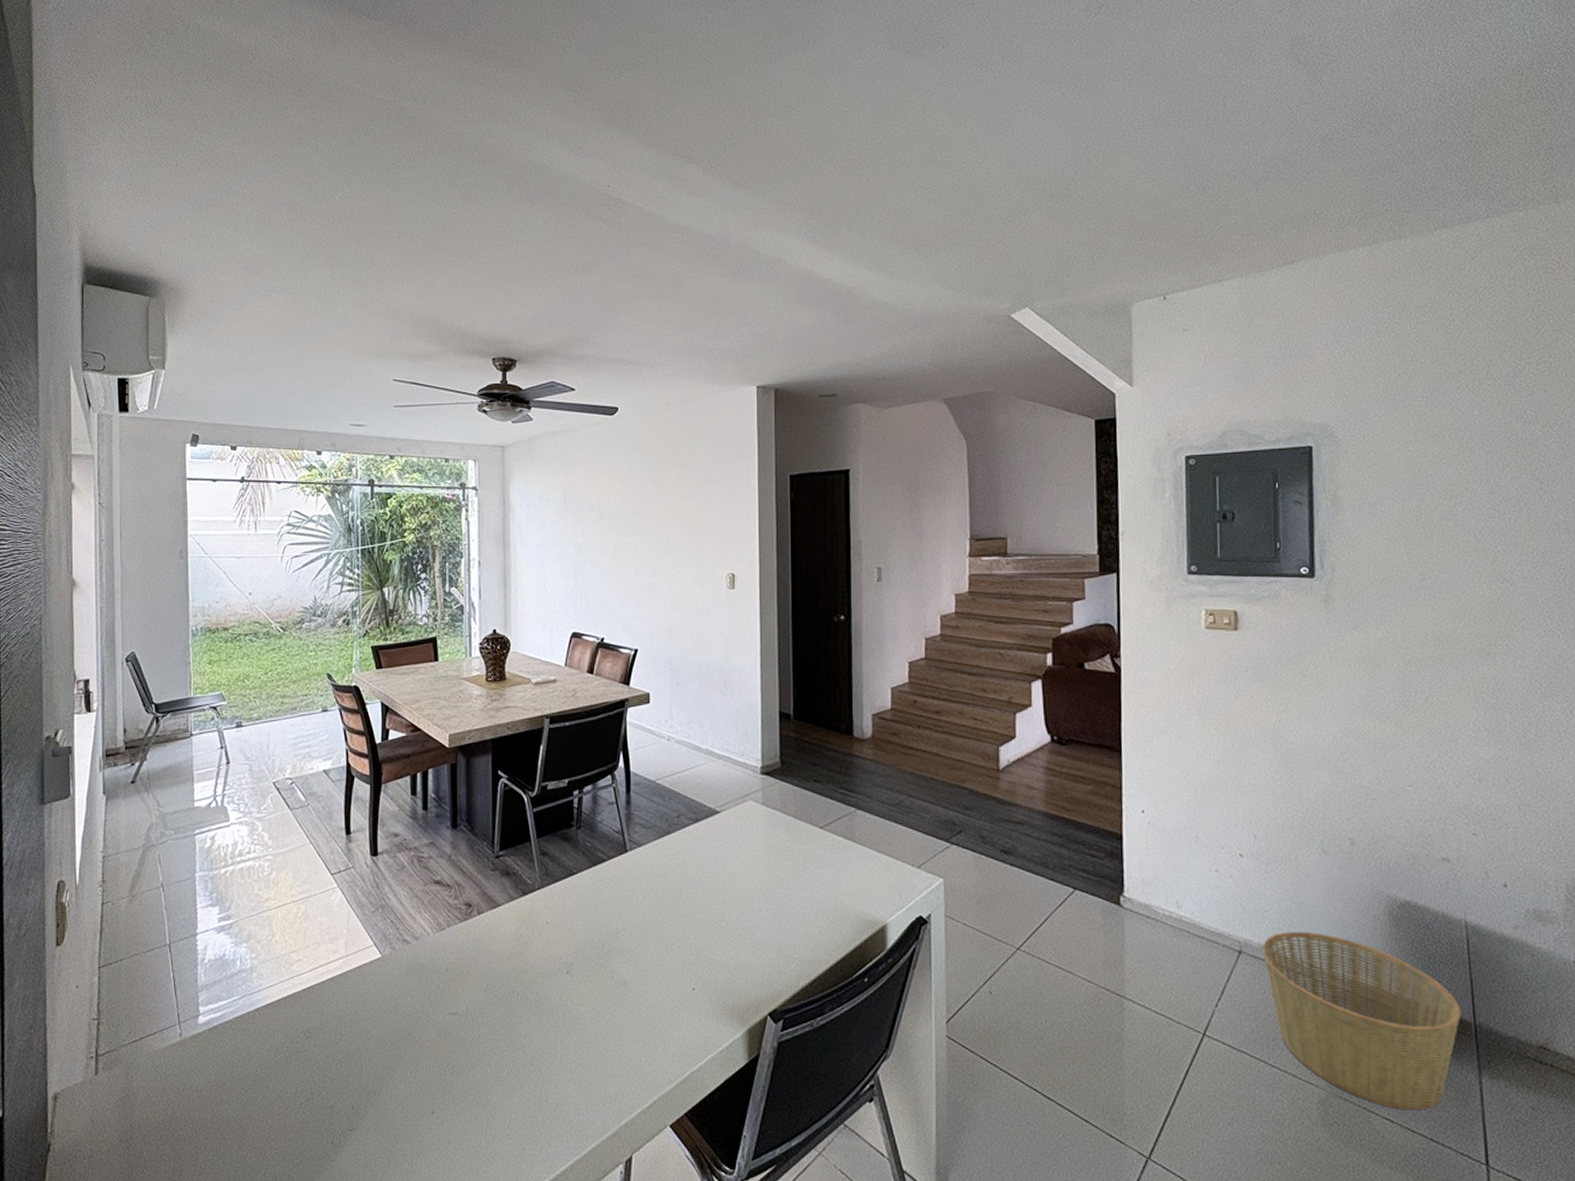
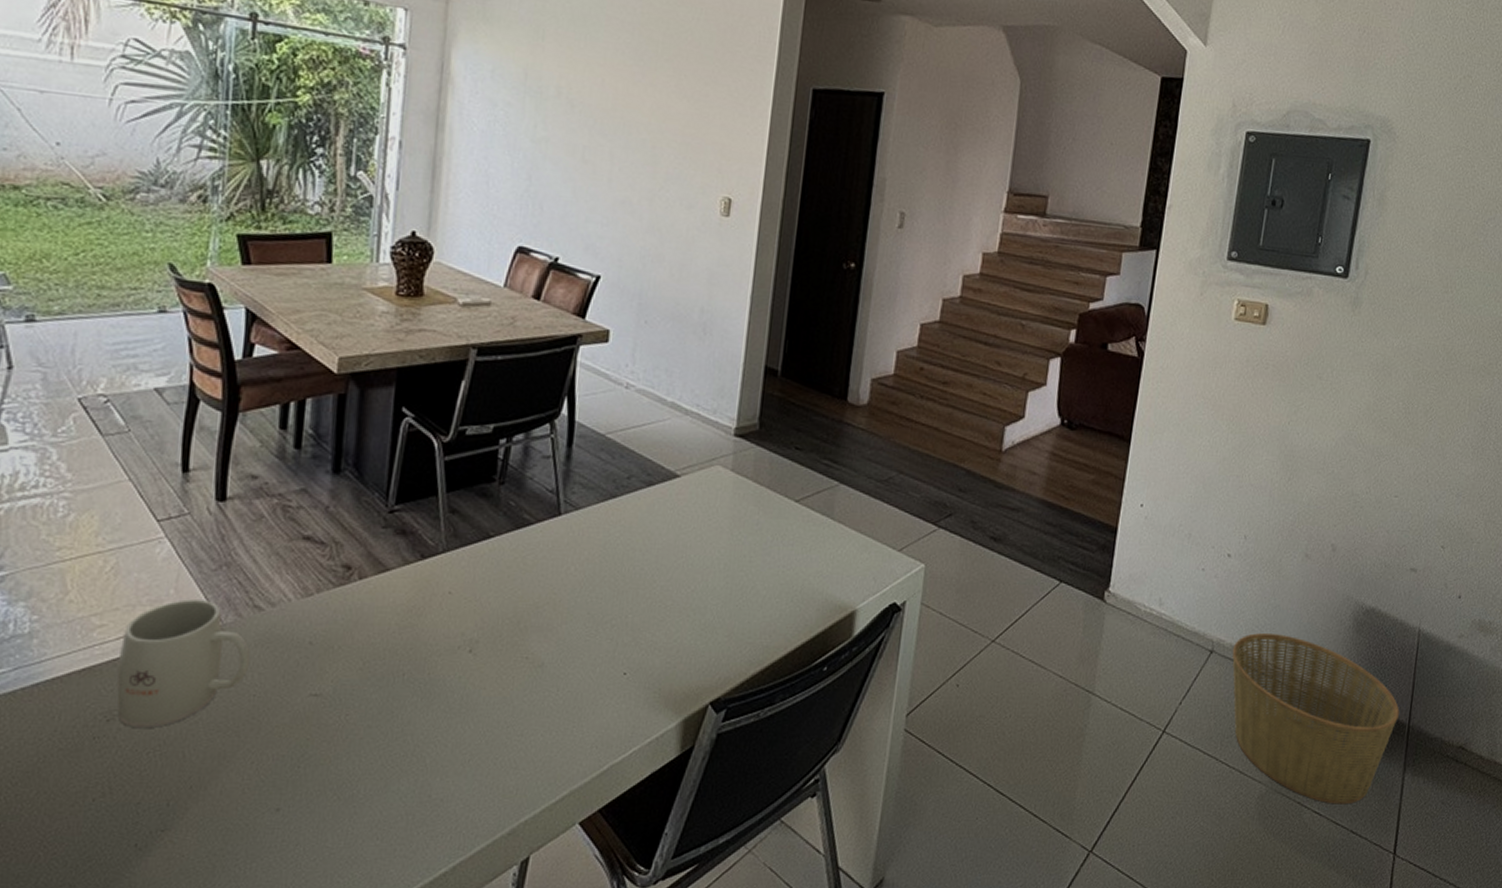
mug: none [311,937,404,1044] -> present [116,599,251,729]

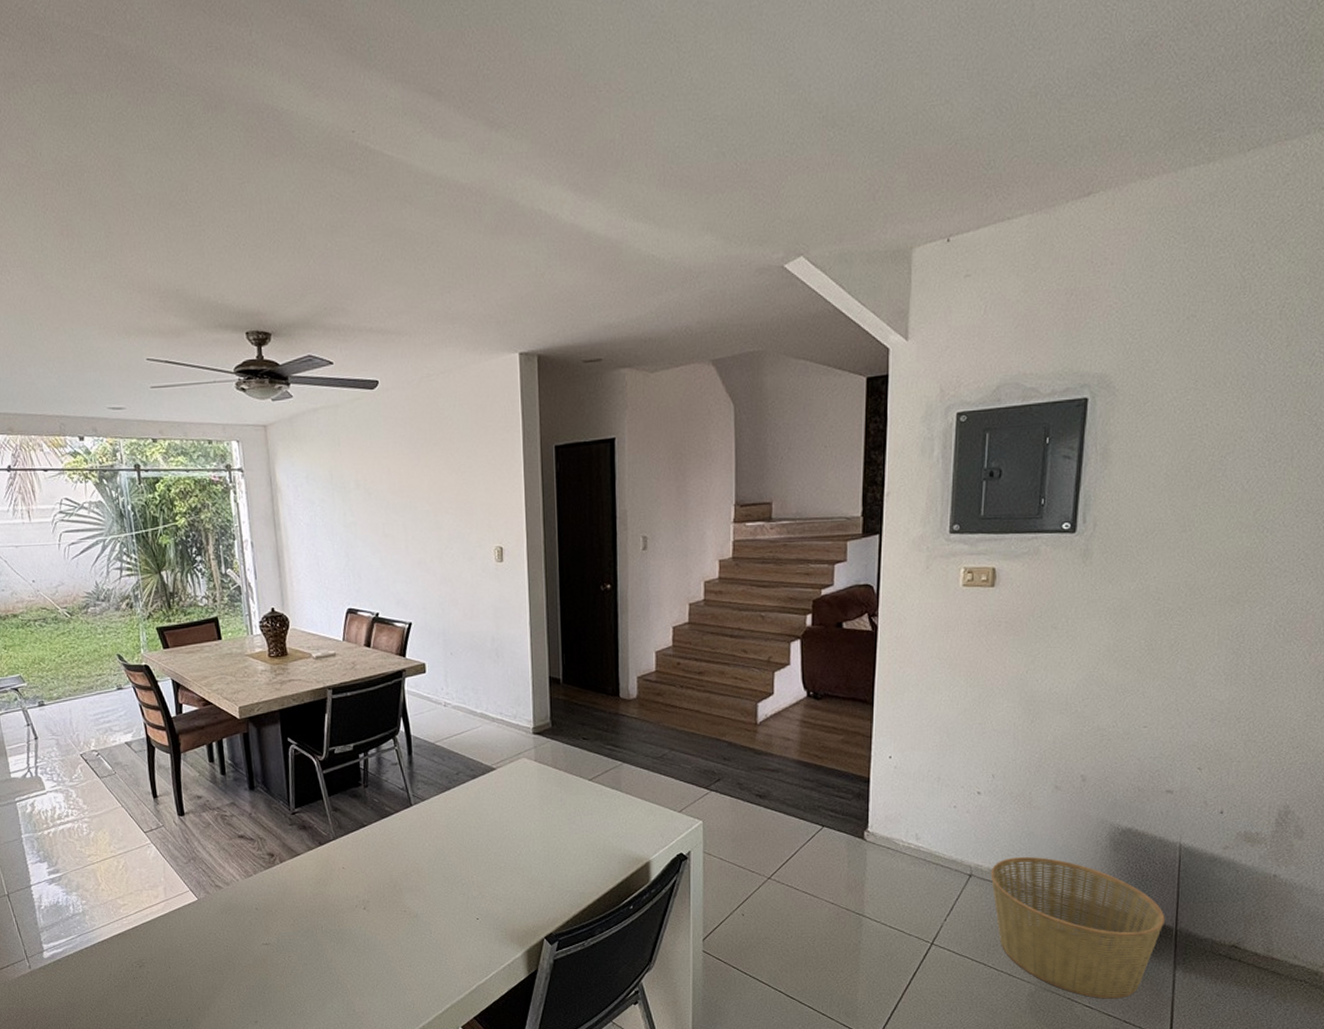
mug: present [116,599,251,729] -> none [138,884,221,971]

